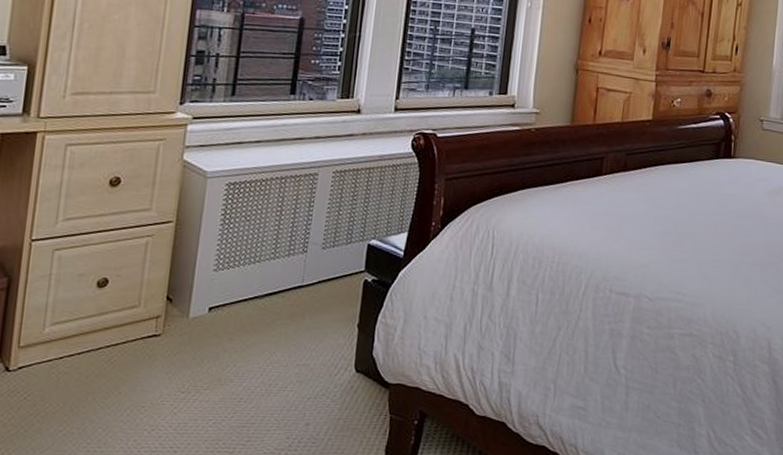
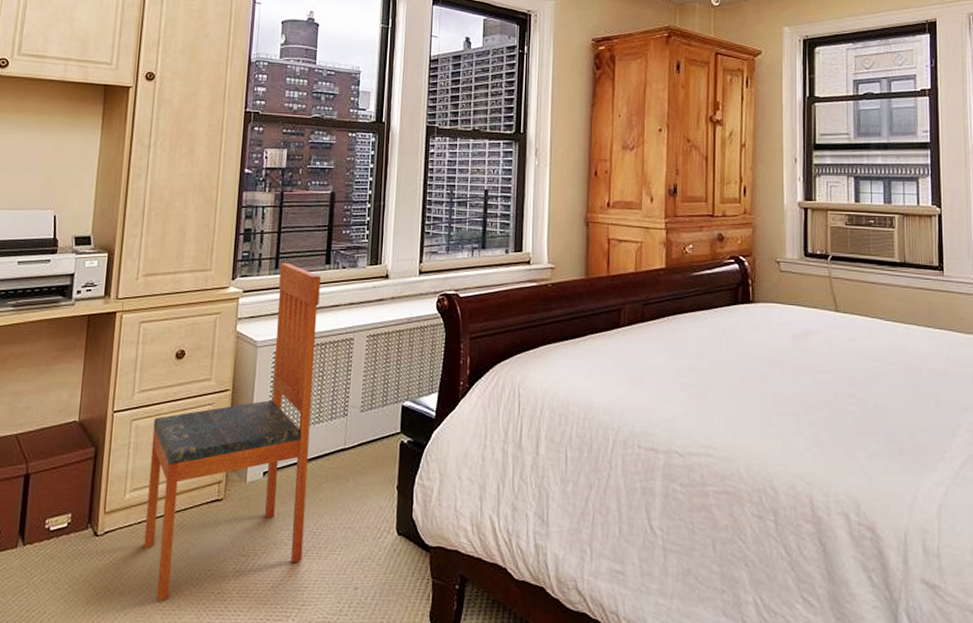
chair: none [65,90,284,439] -> present [143,263,321,602]

